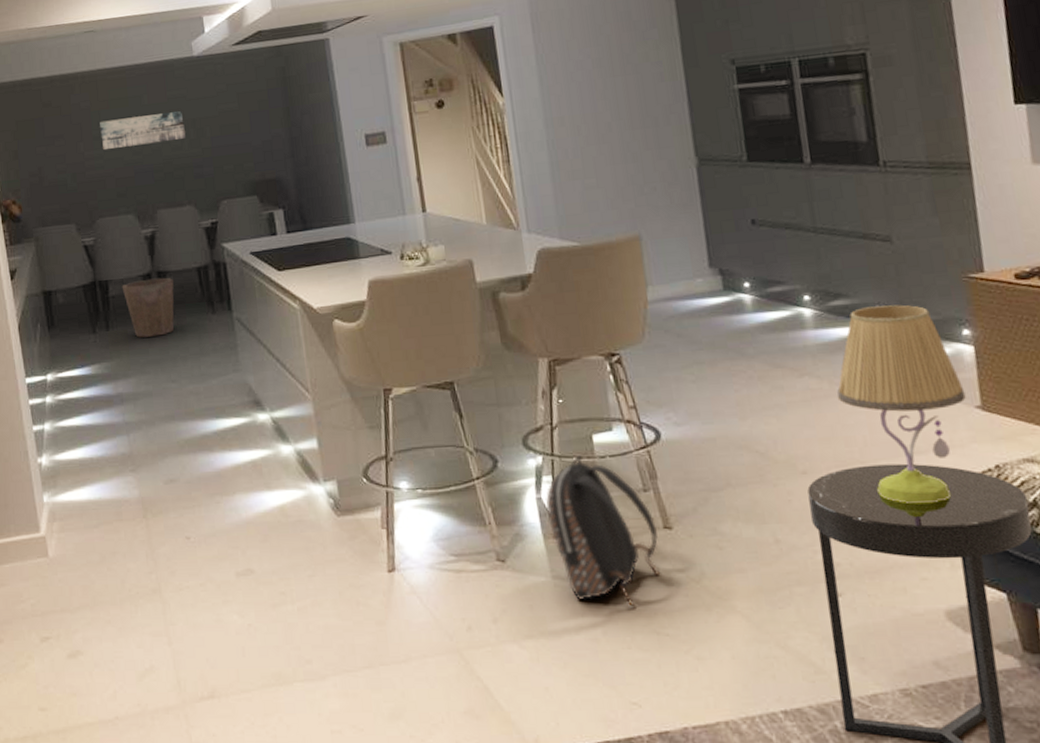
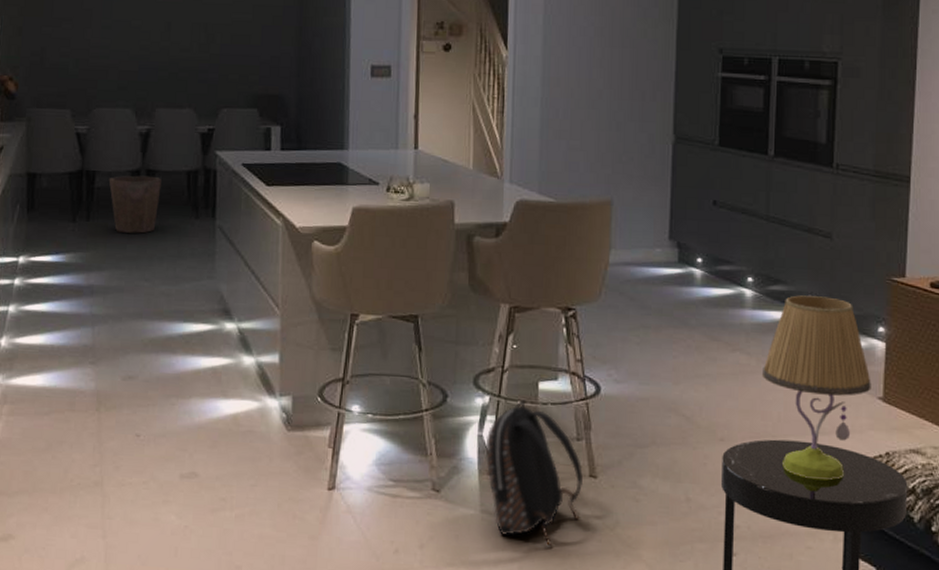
wall art: present [100,111,186,149] -> none [110,11,196,42]

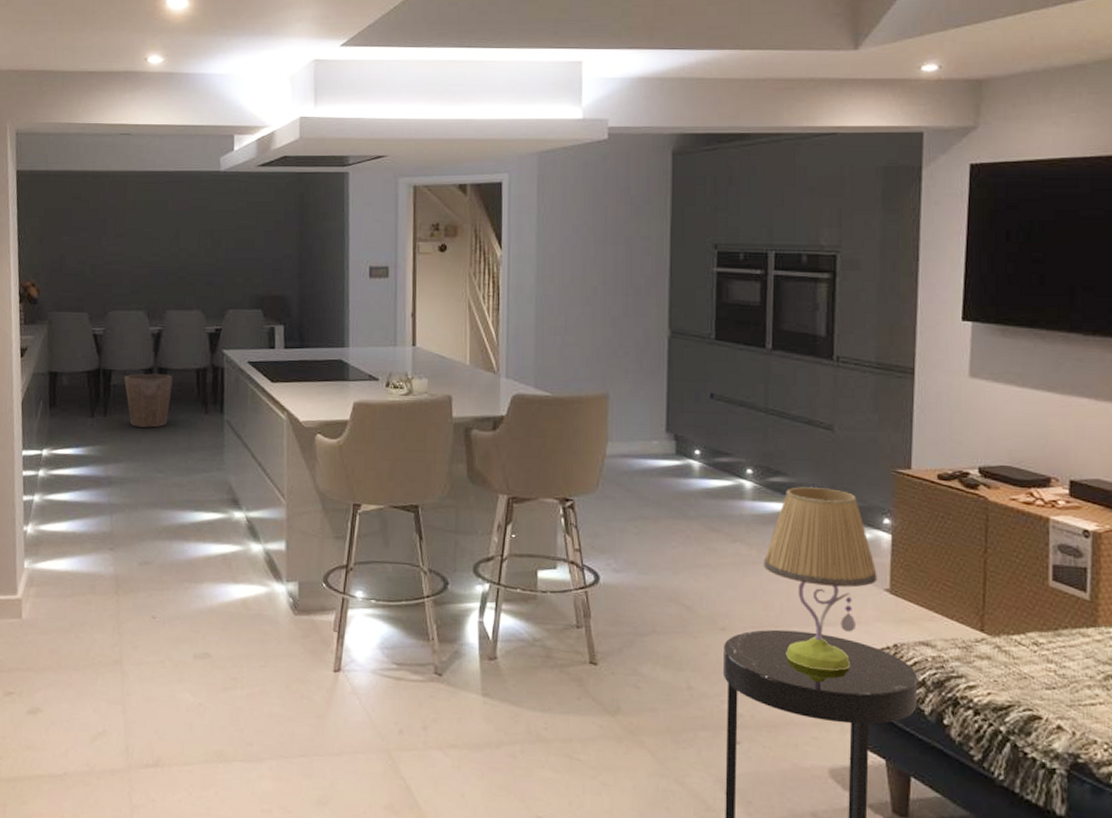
backpack: present [486,399,584,547] -> none [487,587,584,731]

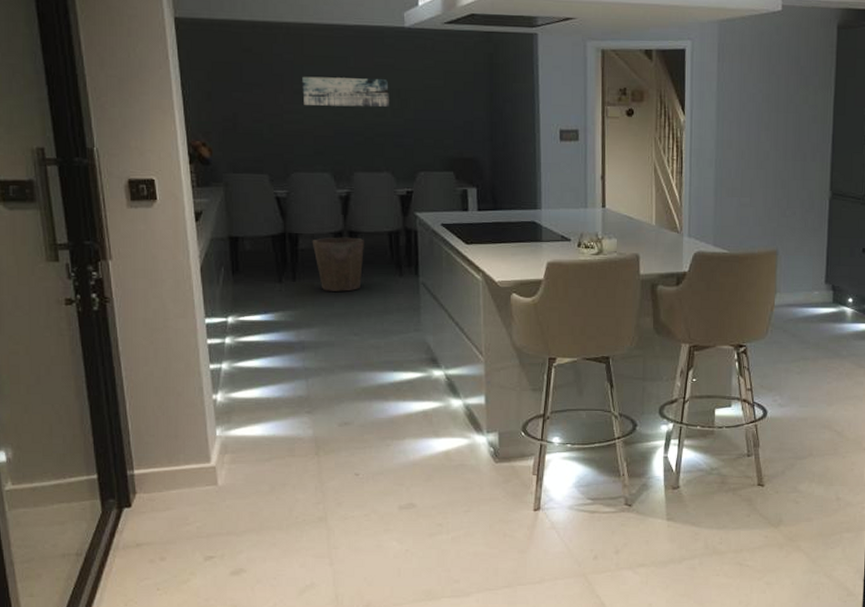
wall art: none [123,220,203,248] -> present [302,76,389,107]

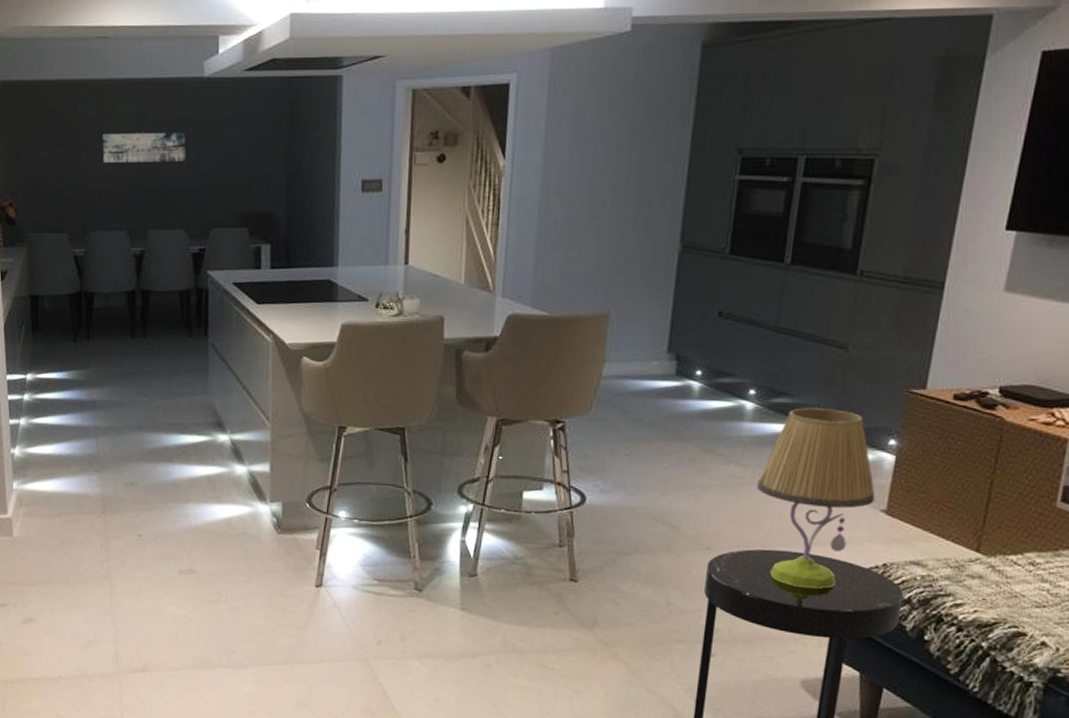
waste bin: present [312,237,364,292] -> none [106,296,156,351]

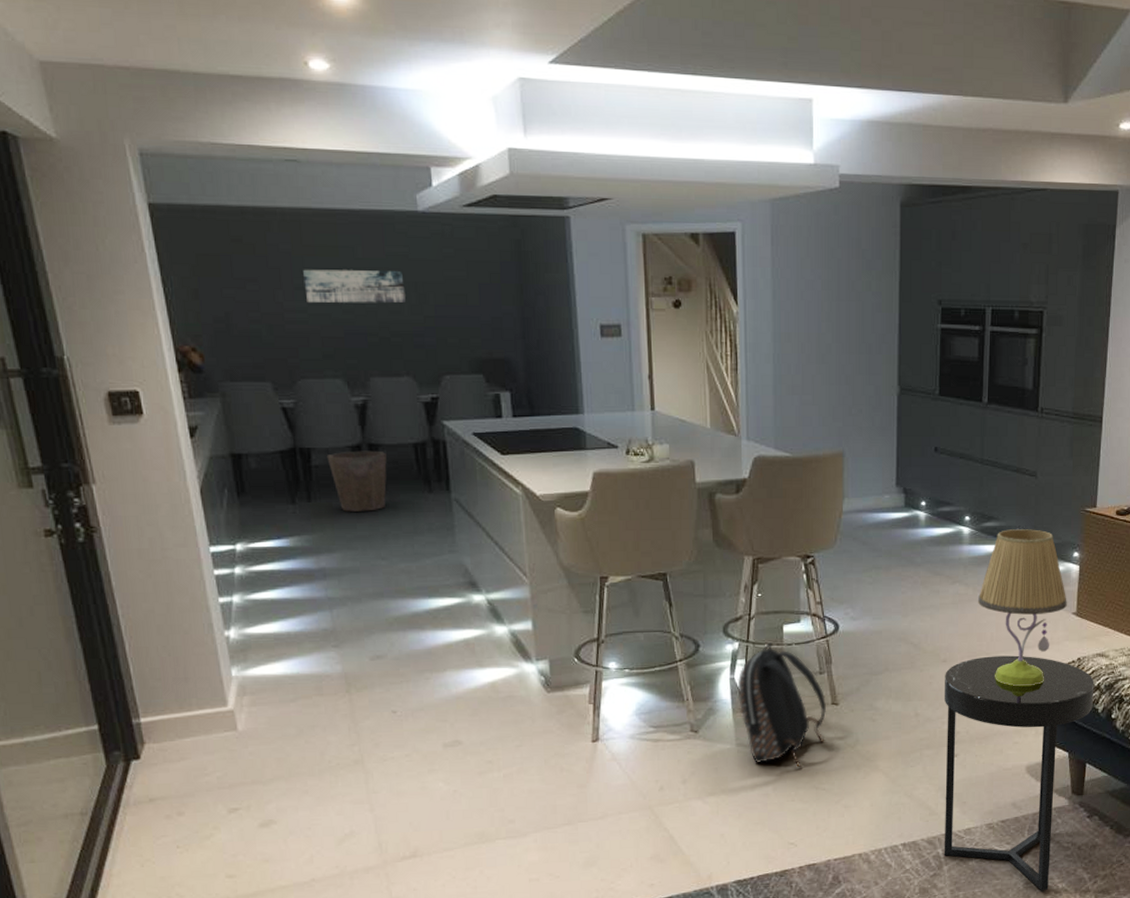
waste bin: none [106,296,156,351] -> present [326,450,387,512]
backpack: none [468,508,565,643] -> present [738,642,827,768]

